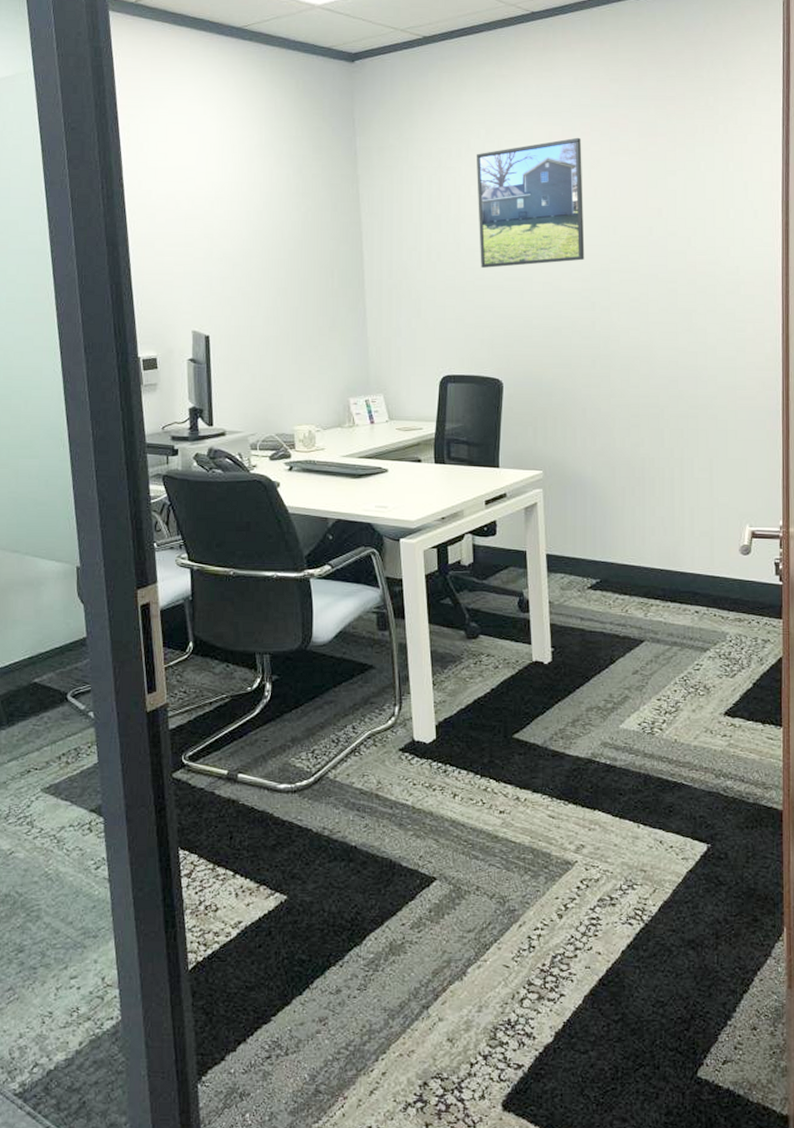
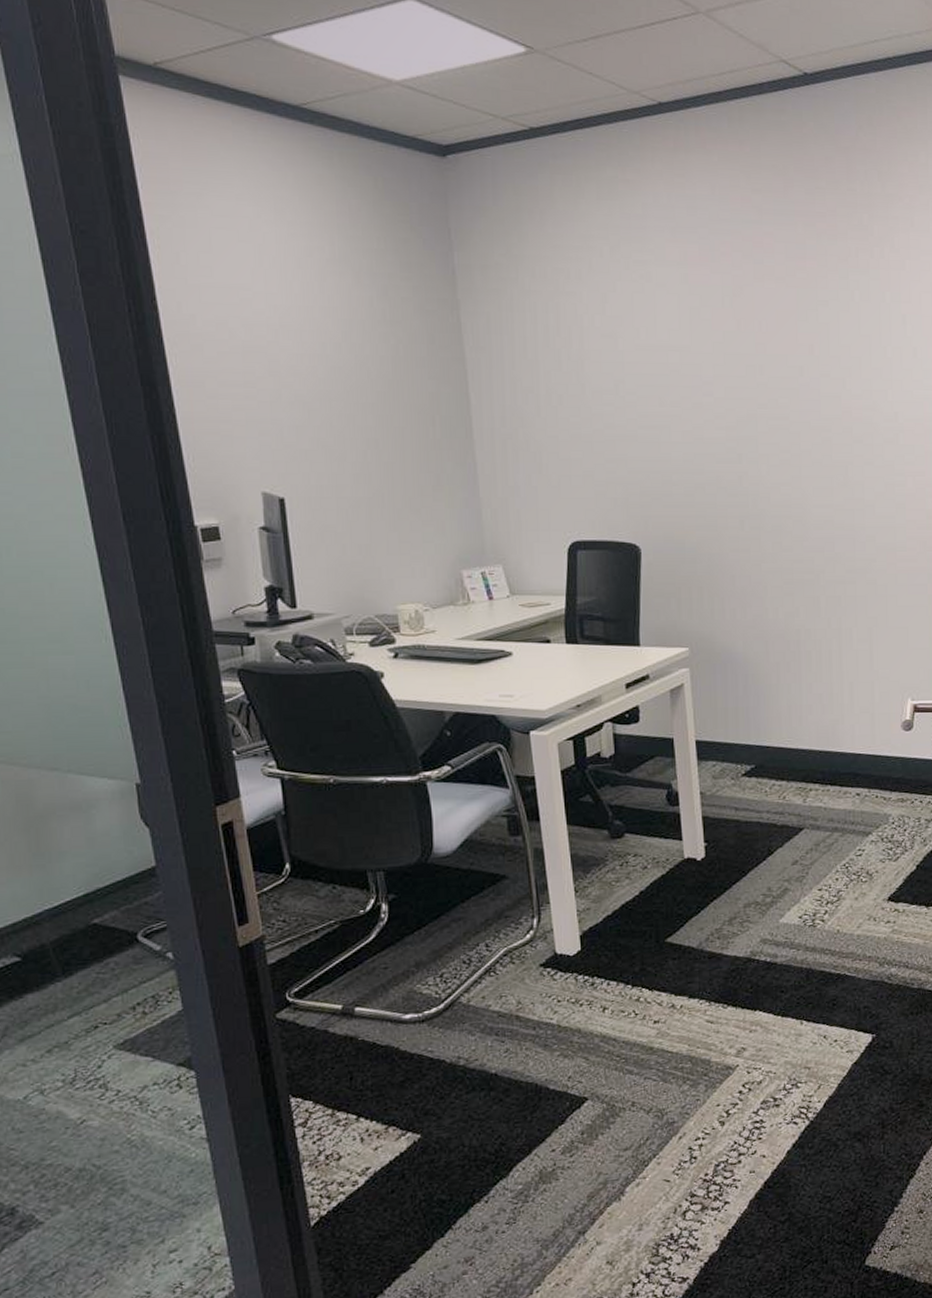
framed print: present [477,137,585,268] -> none [600,258,729,414]

